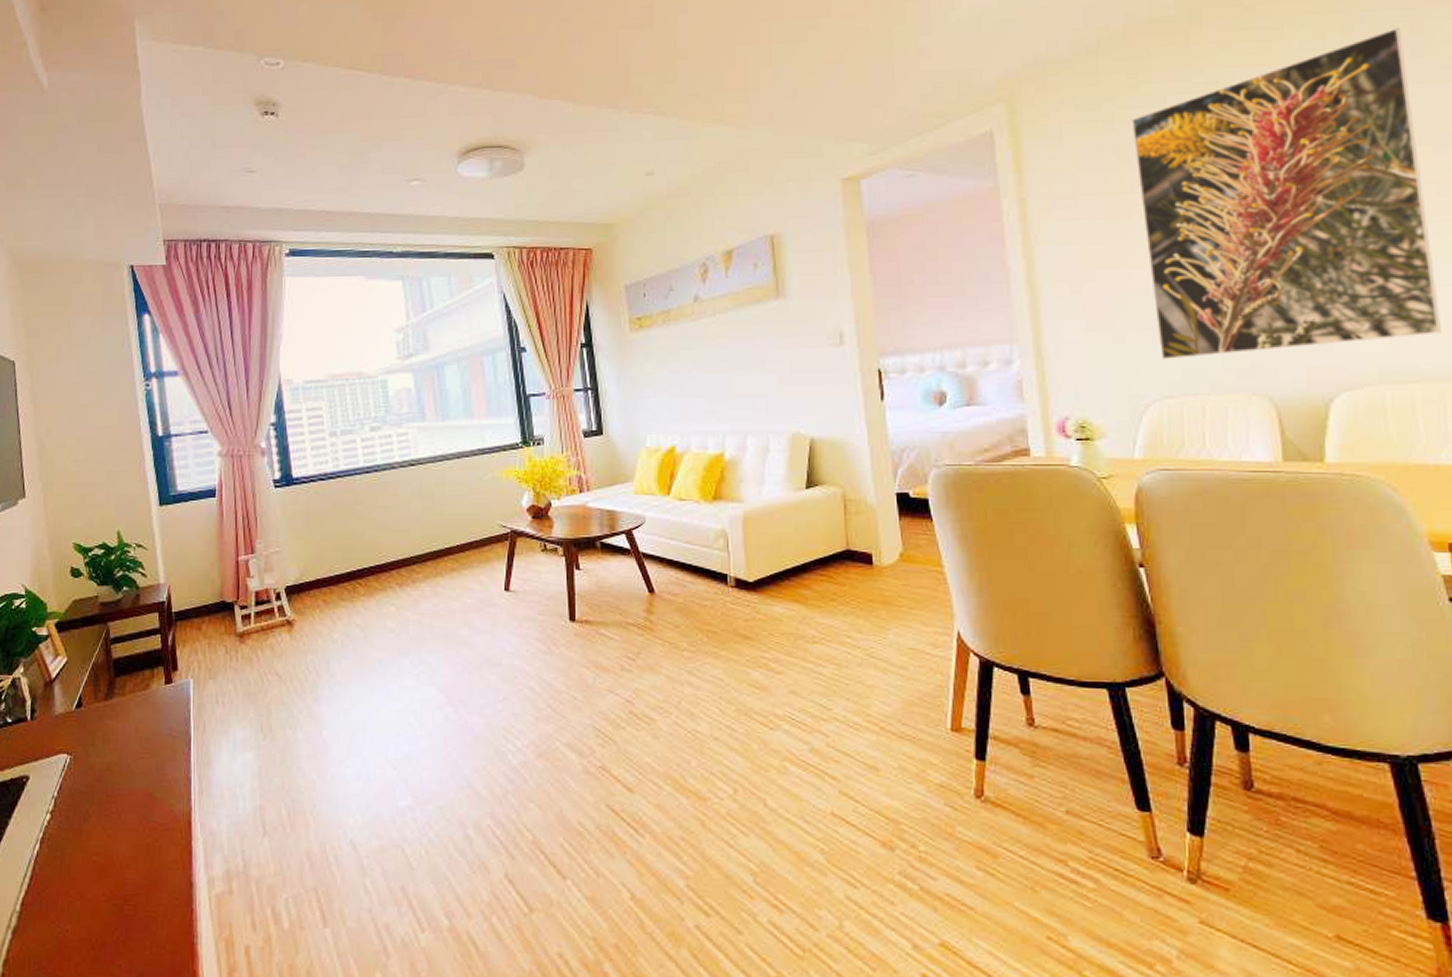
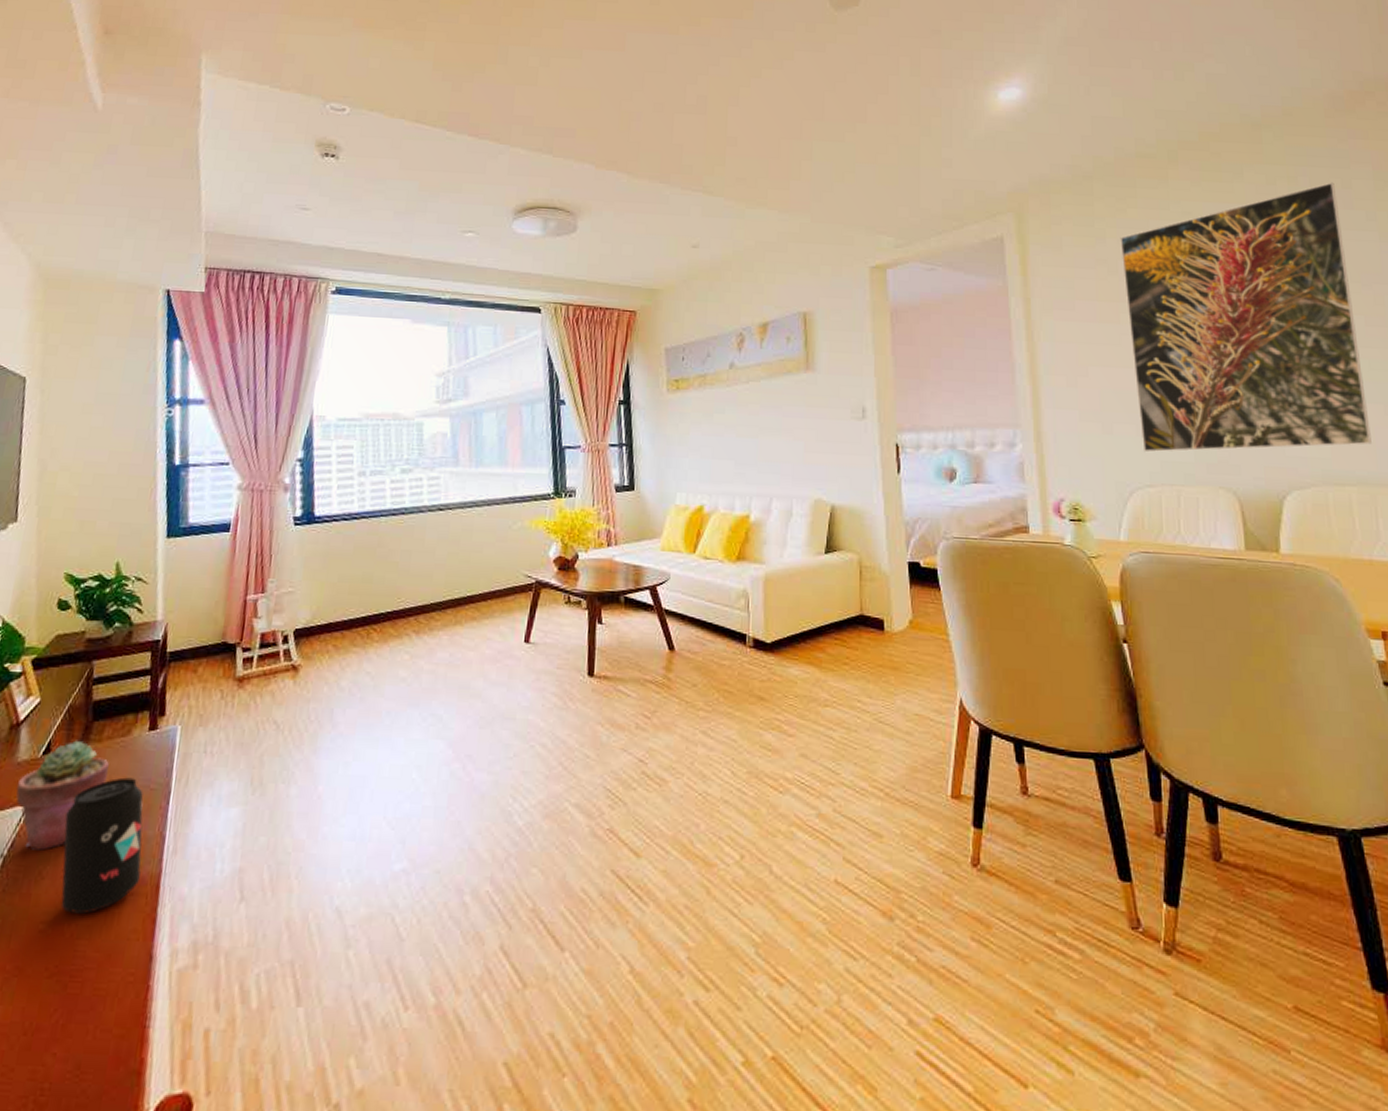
potted succulent: none [57,694,134,792] -> present [16,740,109,851]
beverage can: none [102,726,174,848] -> present [61,777,144,915]

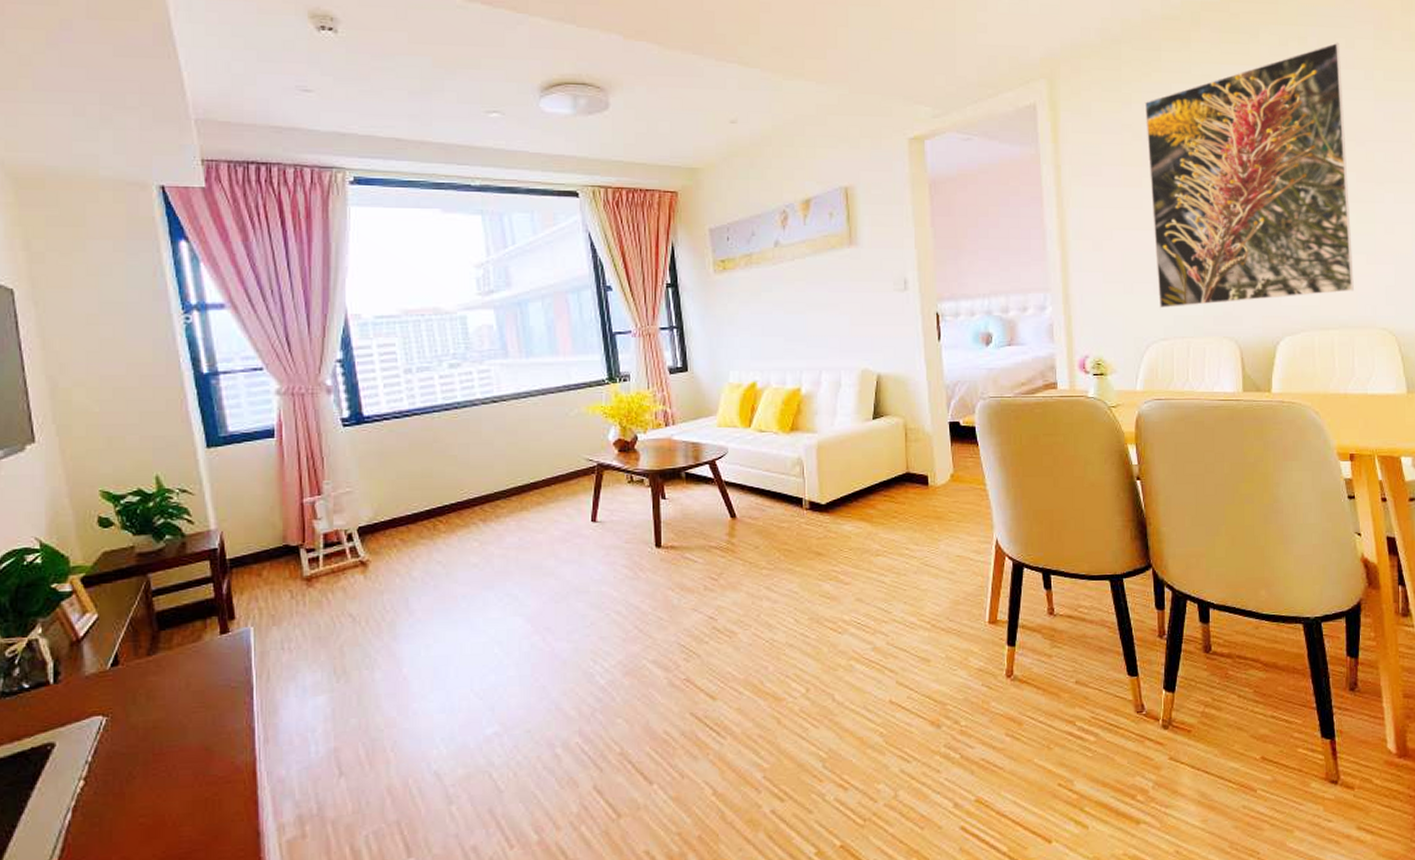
potted succulent: present [16,740,109,851] -> none [89,650,184,754]
beverage can: present [61,777,144,915] -> none [147,679,236,806]

